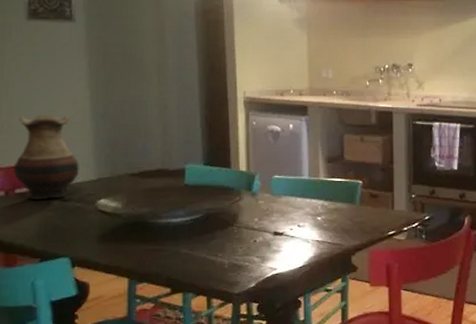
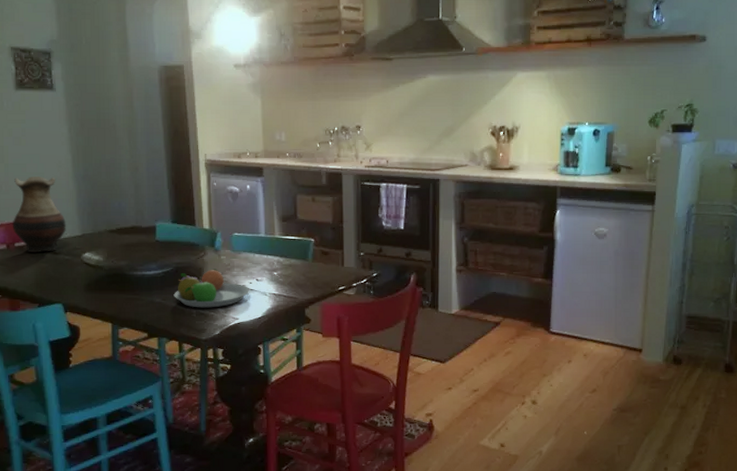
fruit bowl: none [203,214,291,258] -> present [174,269,250,308]

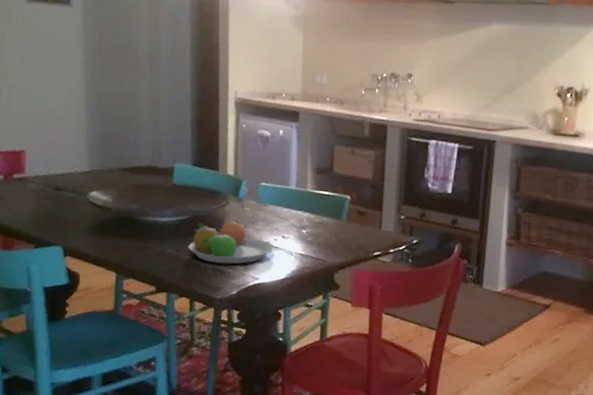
vase: present [12,176,66,252] -> none [11,100,73,187]

